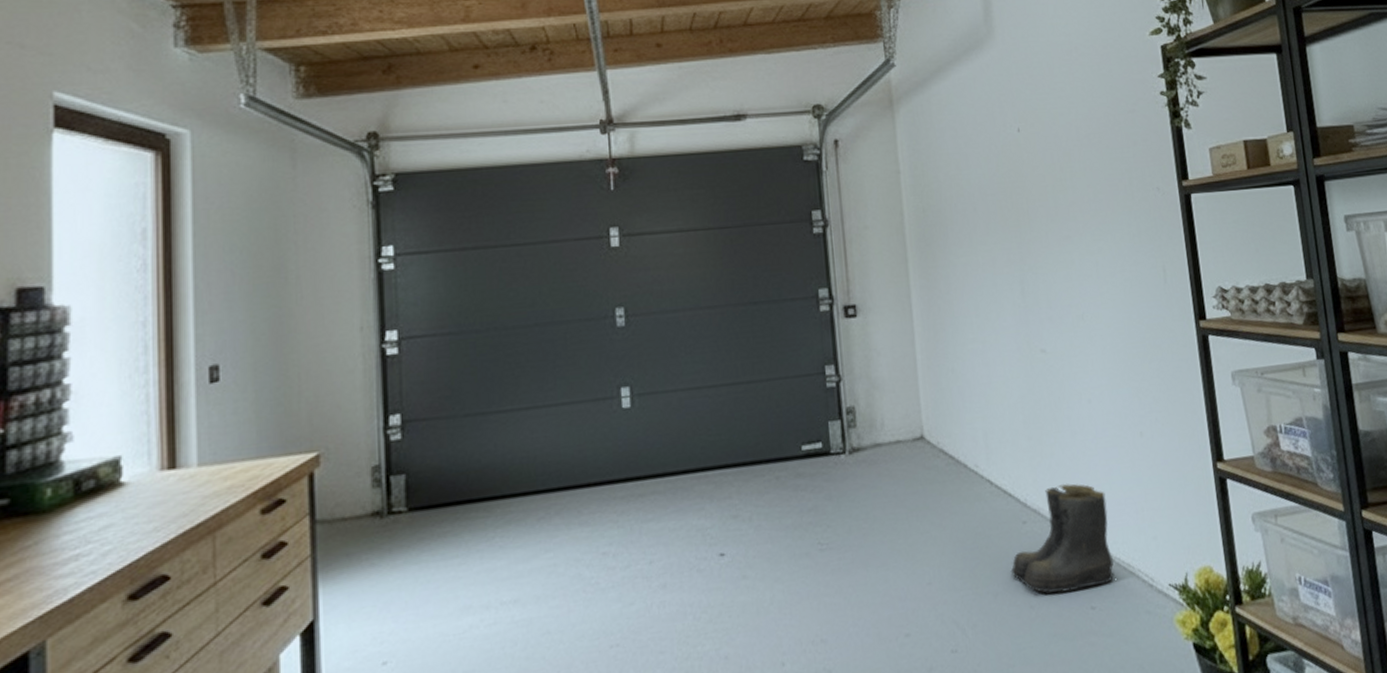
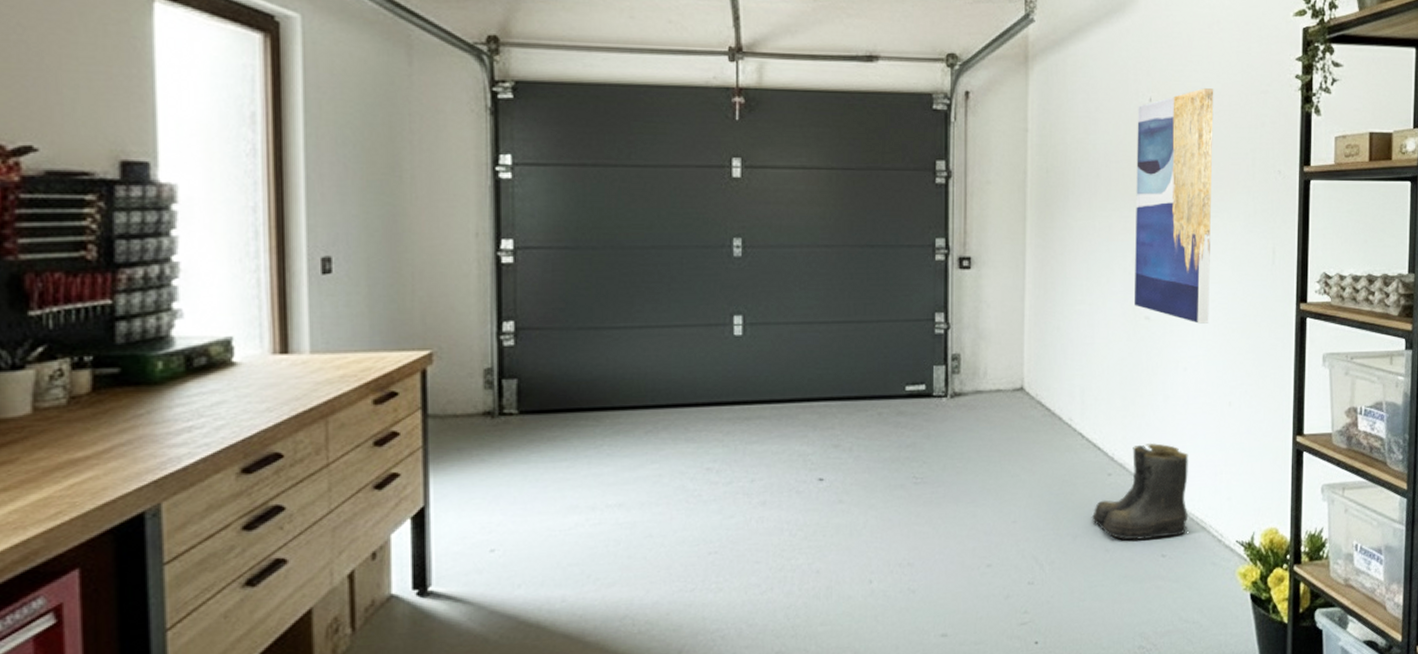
wall art: none [1006,113,1108,352] -> present [1135,88,1214,324]

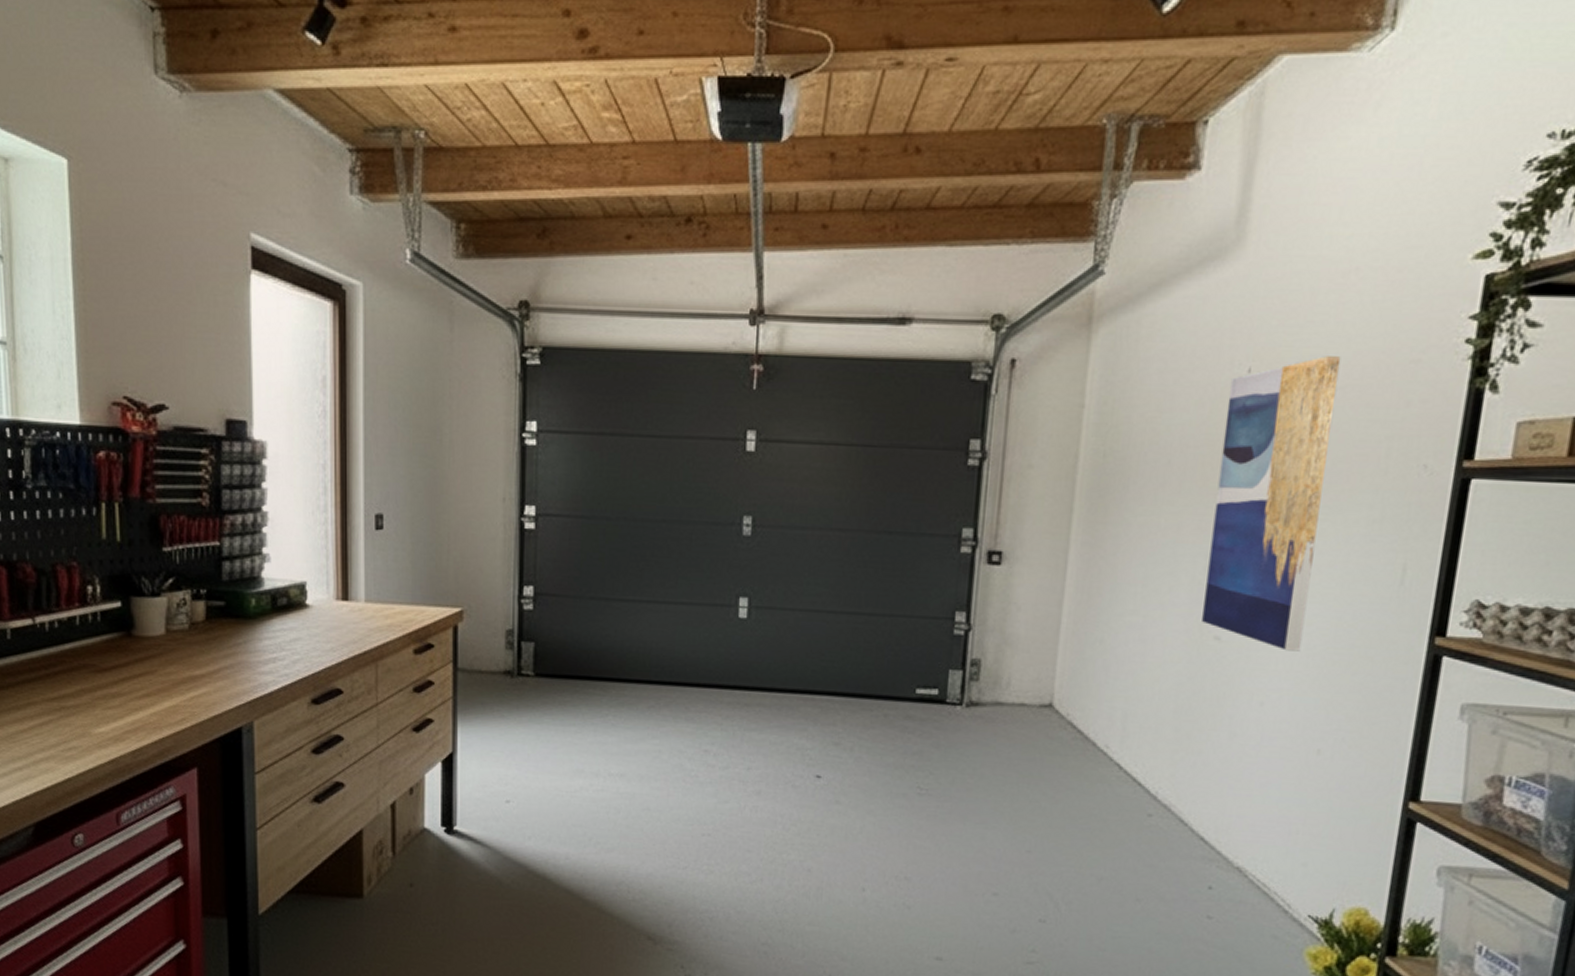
boots: present [1091,442,1188,540] -> none [1122,785,1255,898]

